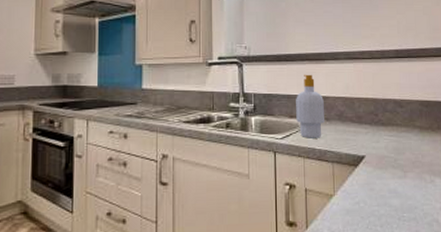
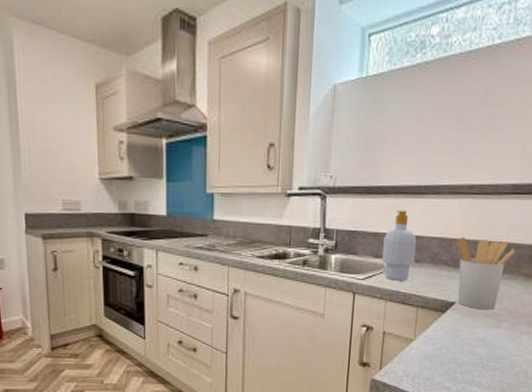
utensil holder: none [358,95,408,162] -> present [457,236,516,310]

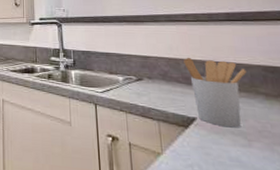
soap bottle: present [382,210,417,281] -> none [115,34,147,95]

